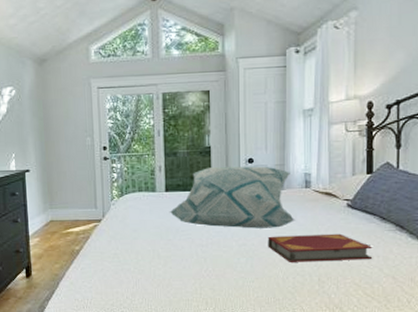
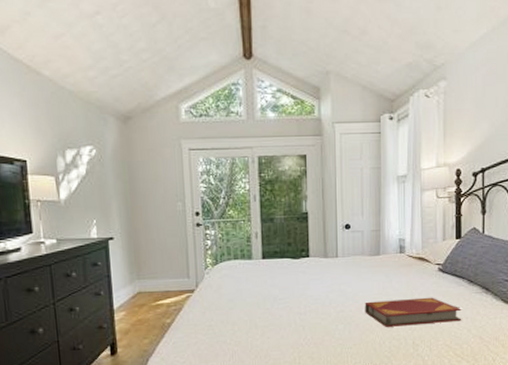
decorative pillow: present [169,166,296,229] -> none [266,232,391,295]

